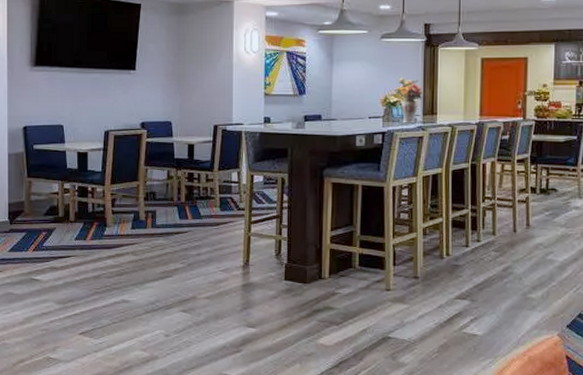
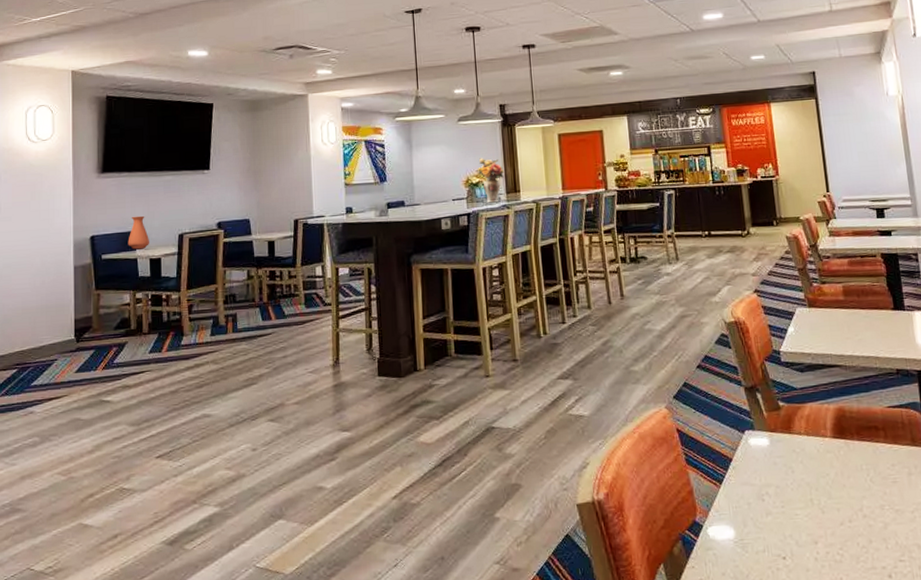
vase: none [57,110,77,144] -> present [128,215,149,251]

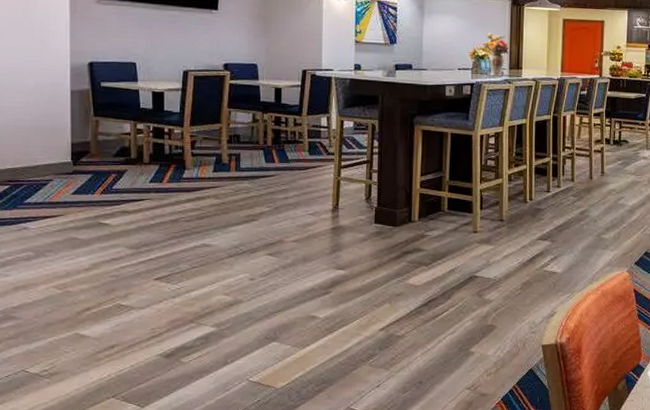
vase: present [128,215,149,251] -> none [129,47,152,82]

